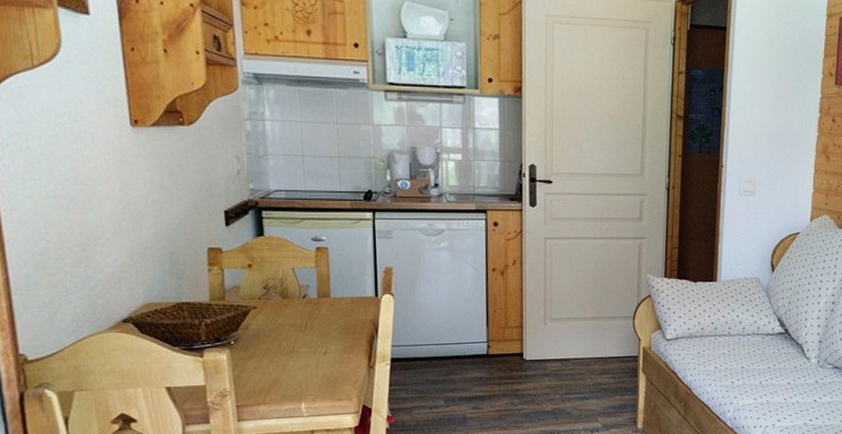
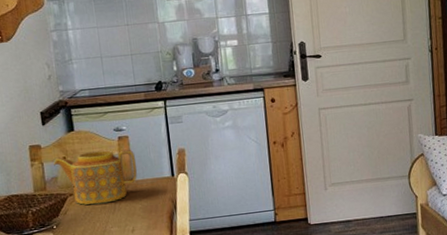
teapot: none [236,260,336,321] -> present [54,149,137,205]

